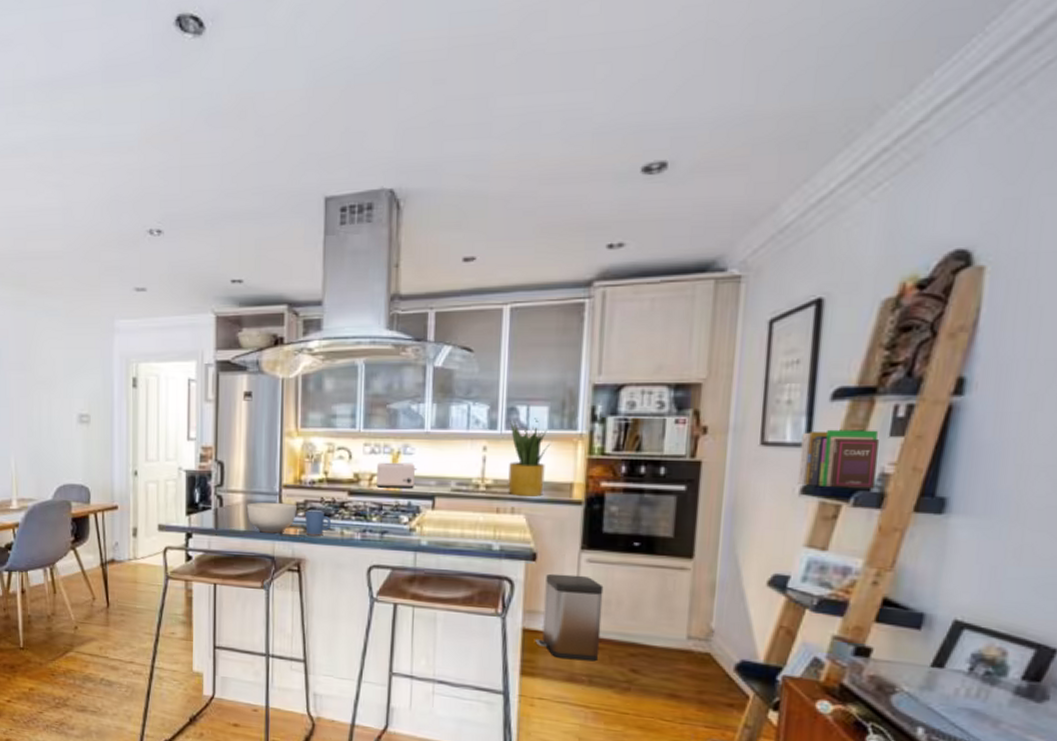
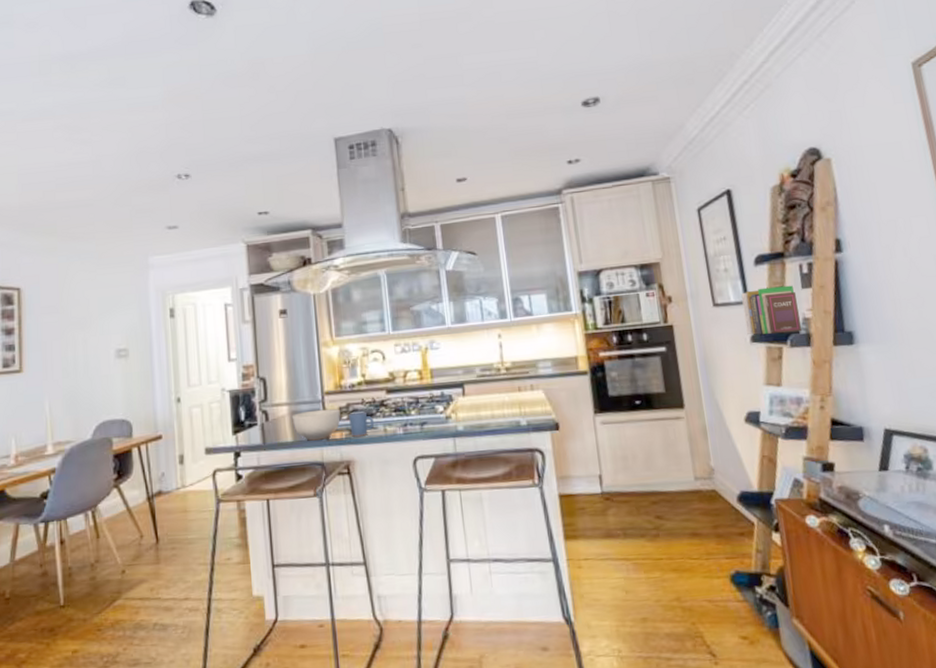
toaster: present [376,462,418,489] -> none [409,356,445,383]
planter: present [508,418,551,498] -> none [516,305,554,375]
pedal bin: present [535,573,604,662] -> none [570,437,627,518]

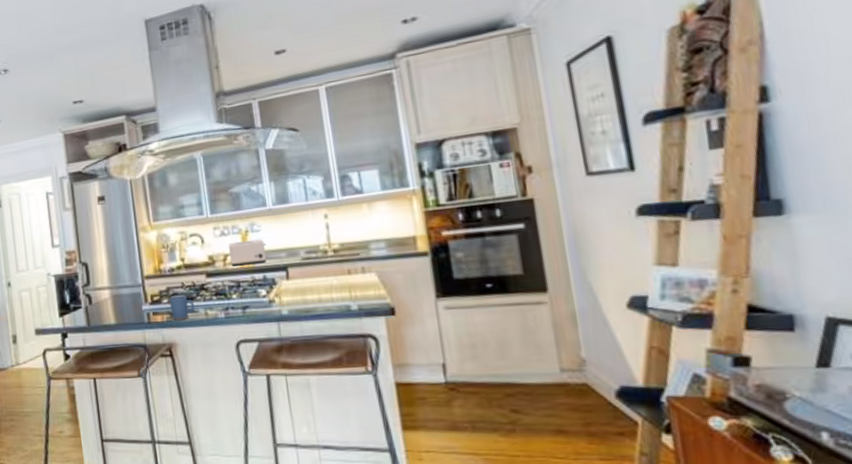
bowl: present [292,408,341,441] -> none [114,292,162,324]
toaster: none [409,356,445,383] -> present [228,239,267,266]
books: present [741,285,802,335] -> none [624,146,708,208]

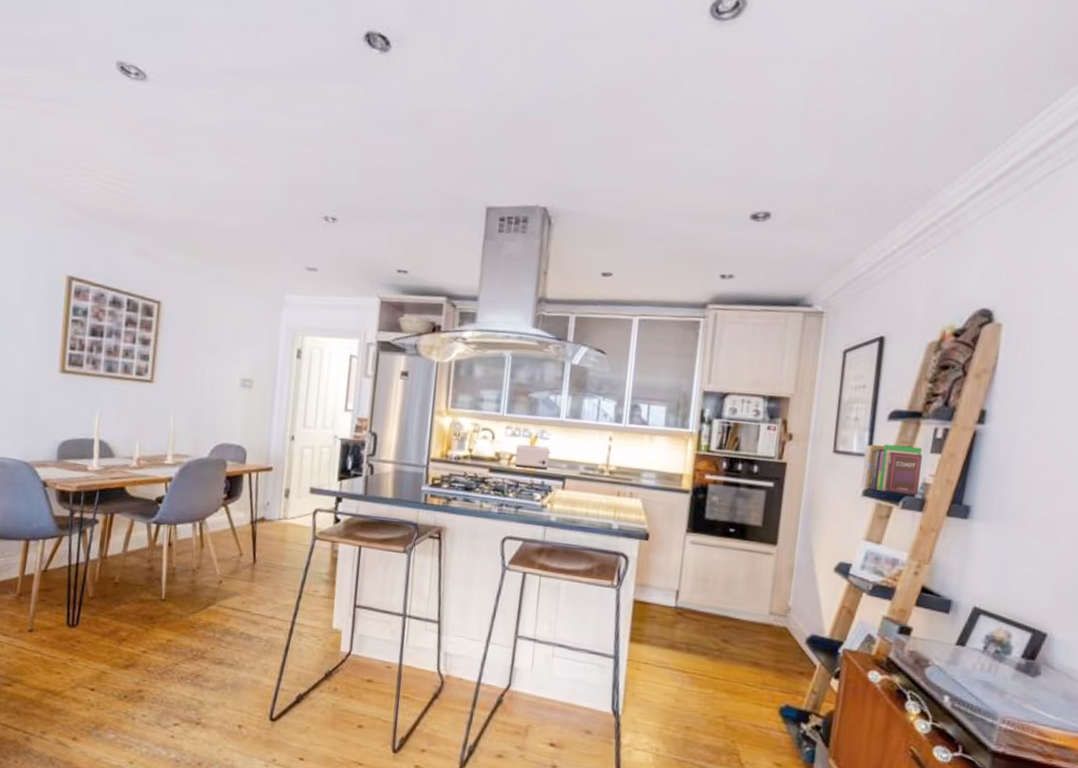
mug: present [169,295,195,320] -> none [448,483,473,507]
books: none [624,146,708,208] -> present [860,444,922,496]

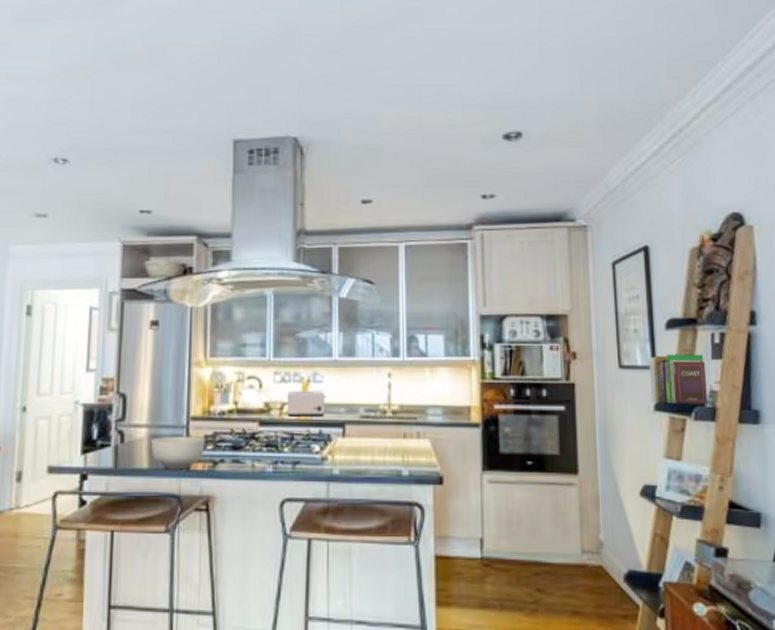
bowl: none [395,473,443,503] -> present [150,436,207,470]

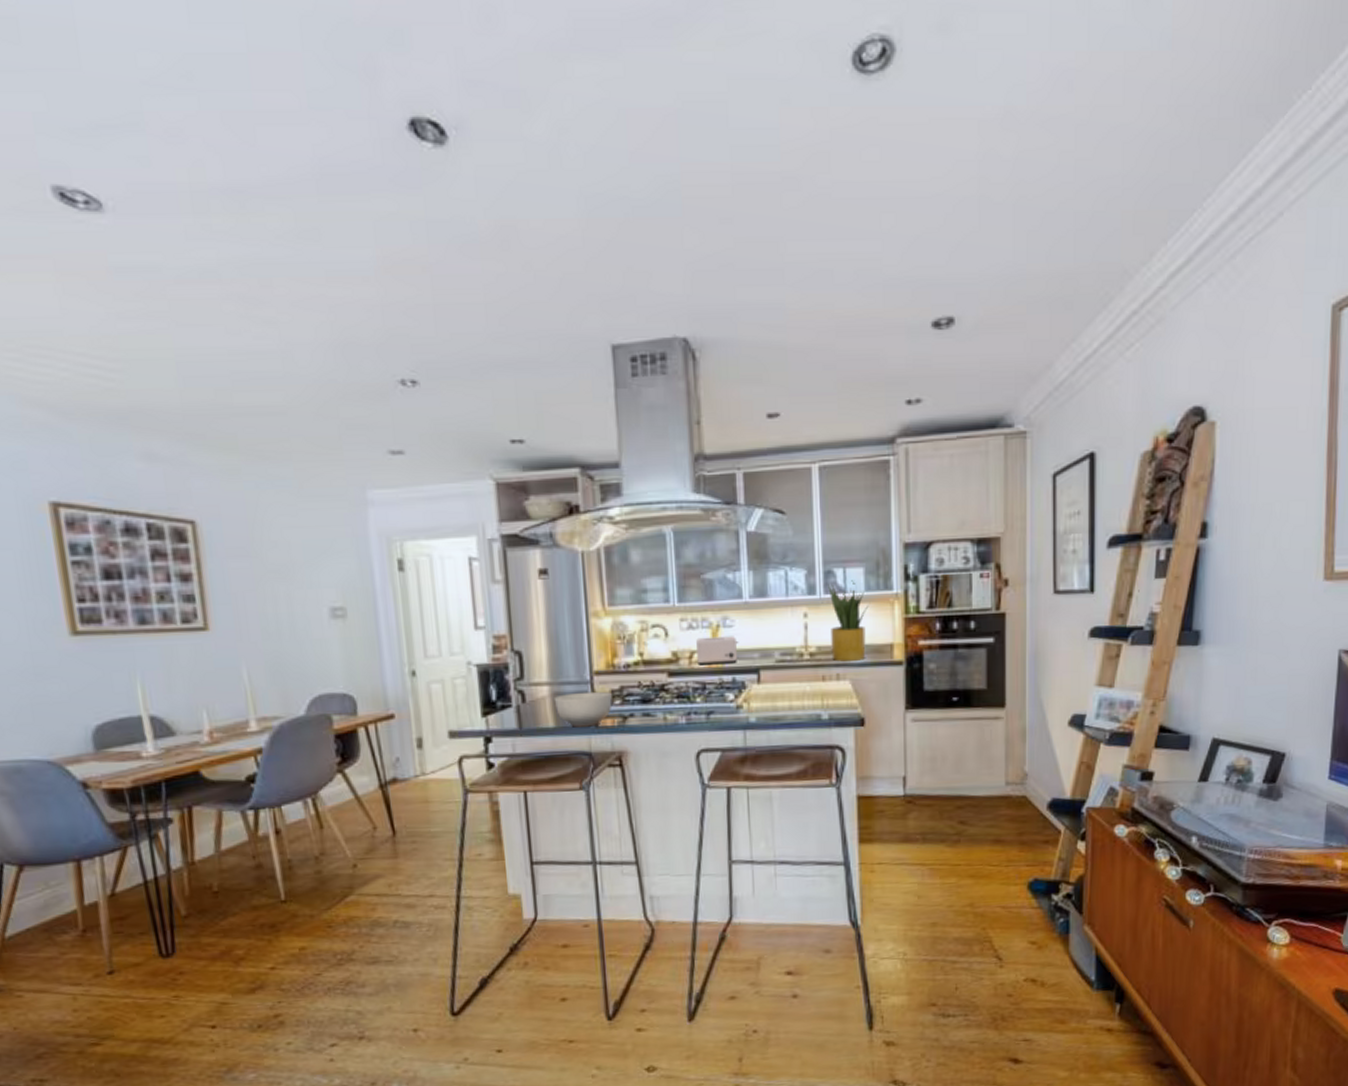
planter: none [411,346,448,422] -> present [828,580,869,663]
books: present [649,354,707,405] -> none [1086,573,1147,630]

